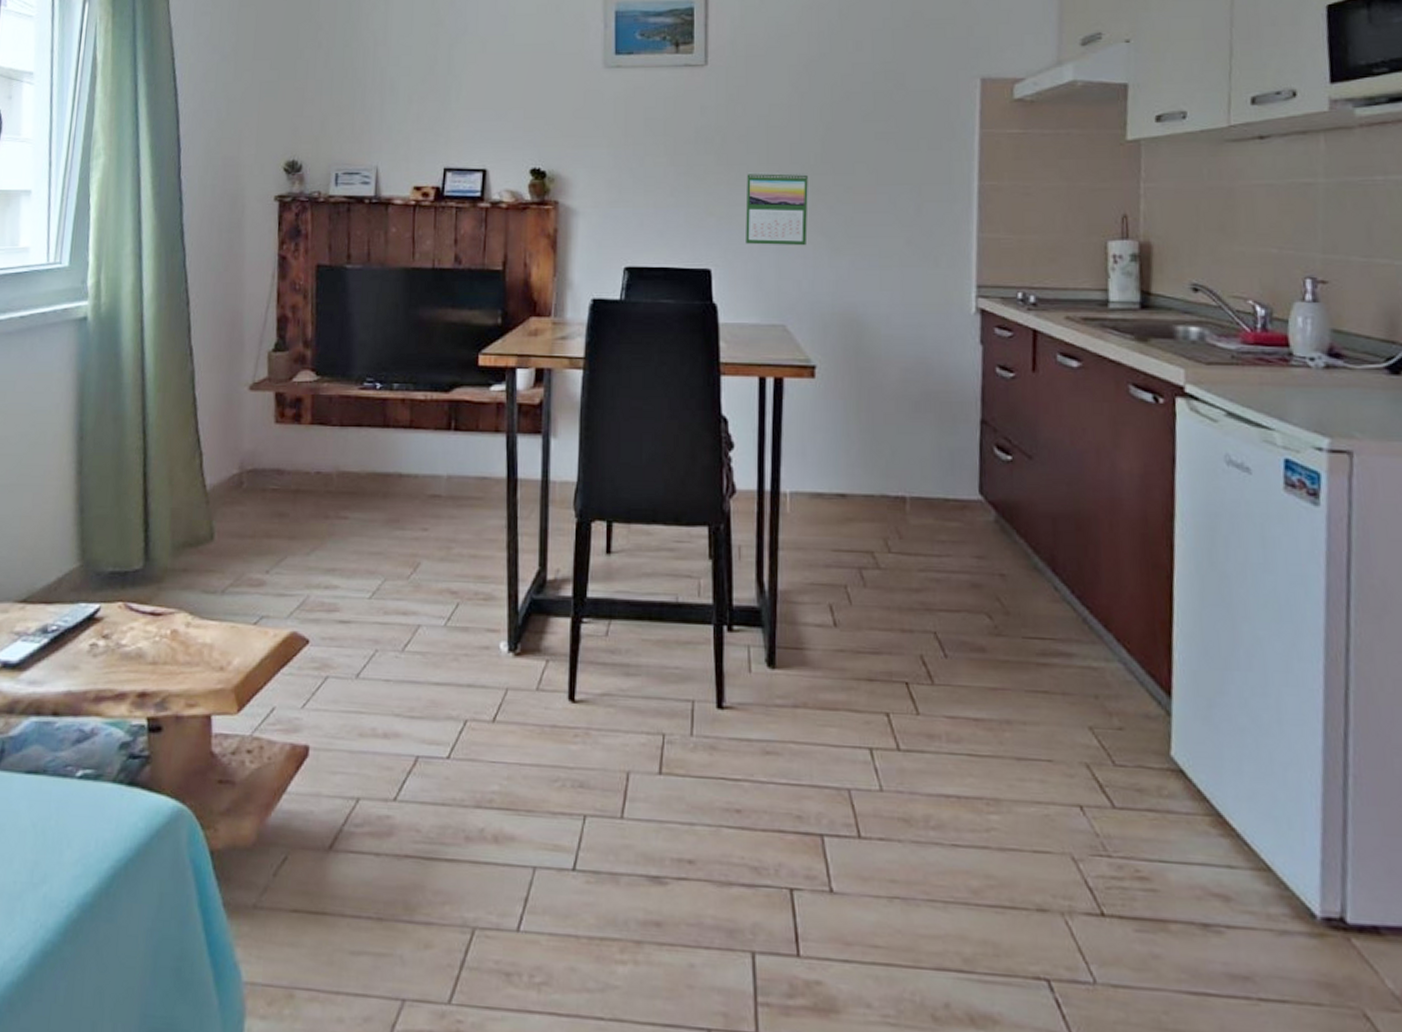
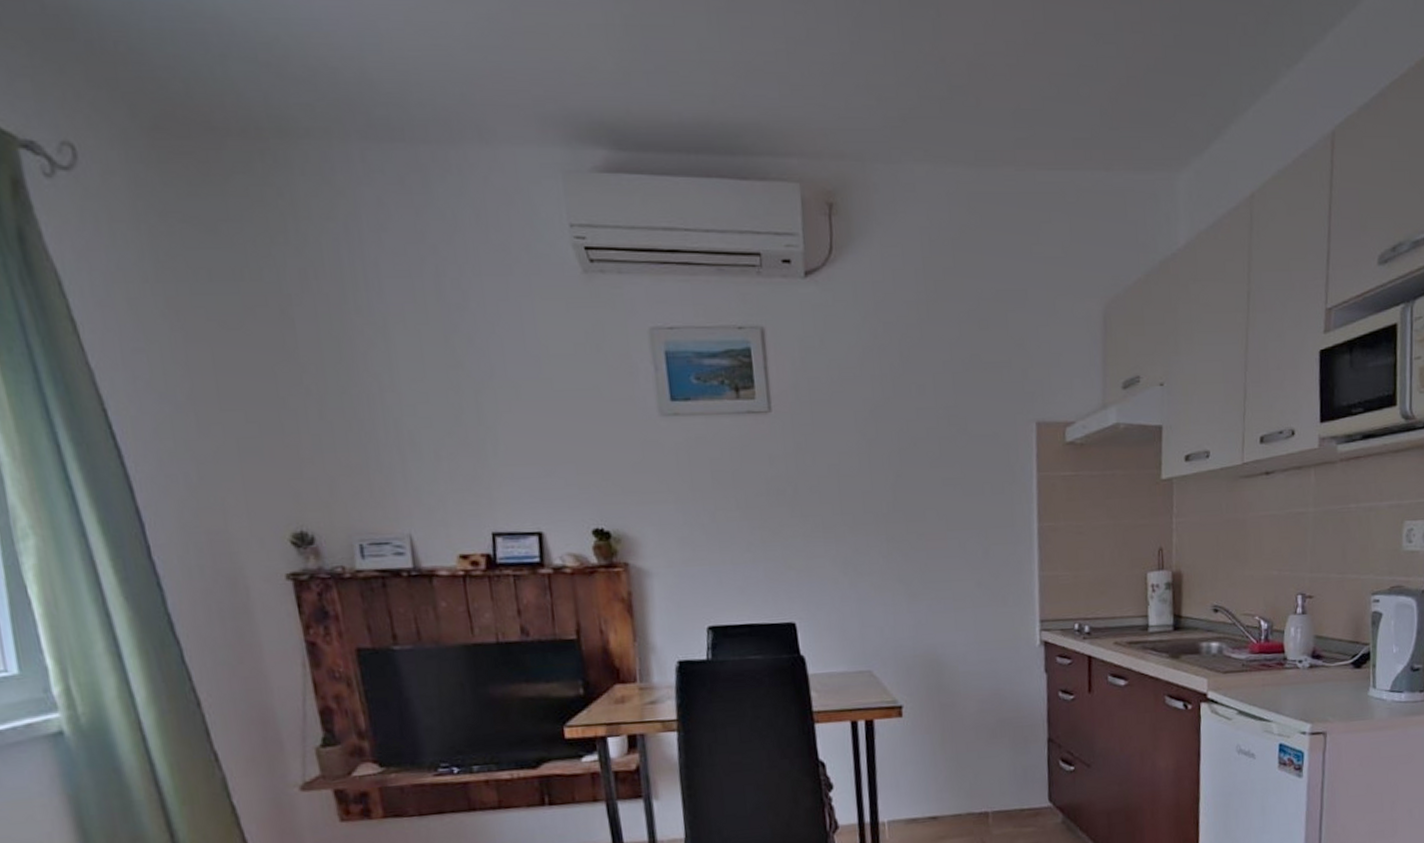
calendar: present [745,171,808,246] -> none [822,520,886,596]

